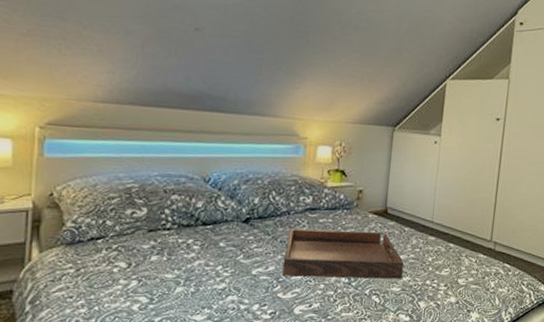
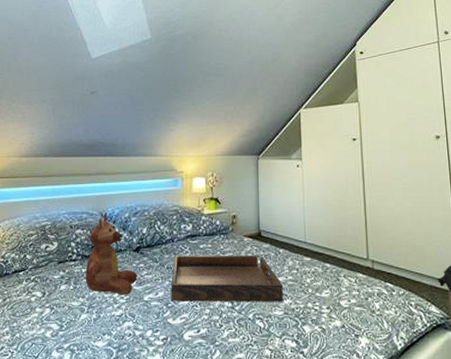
teddy bear: none [182,179,246,269] -> present [85,214,138,295]

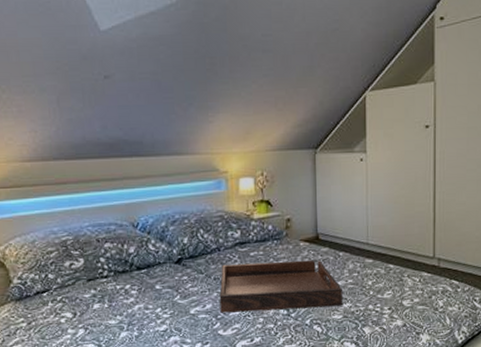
teddy bear: present [85,214,138,295] -> none [120,224,182,310]

